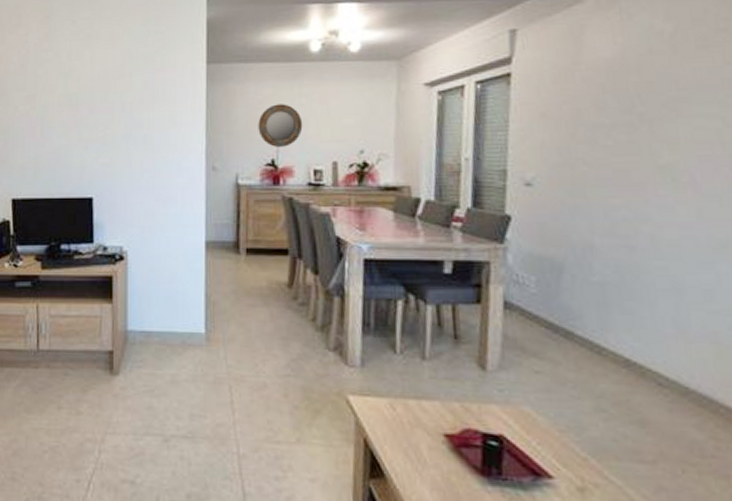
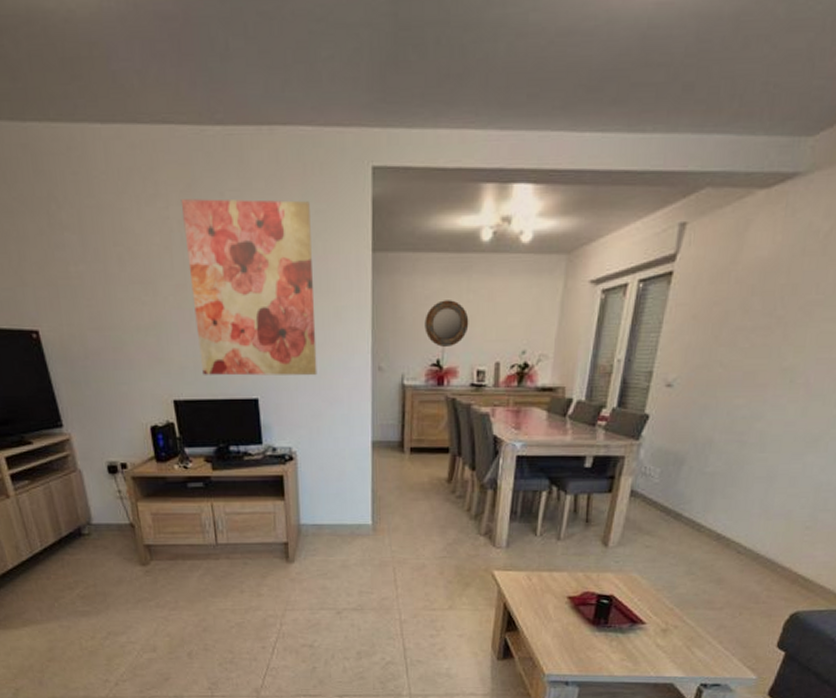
wall art: none [39,24,152,176] -> present [180,199,317,376]

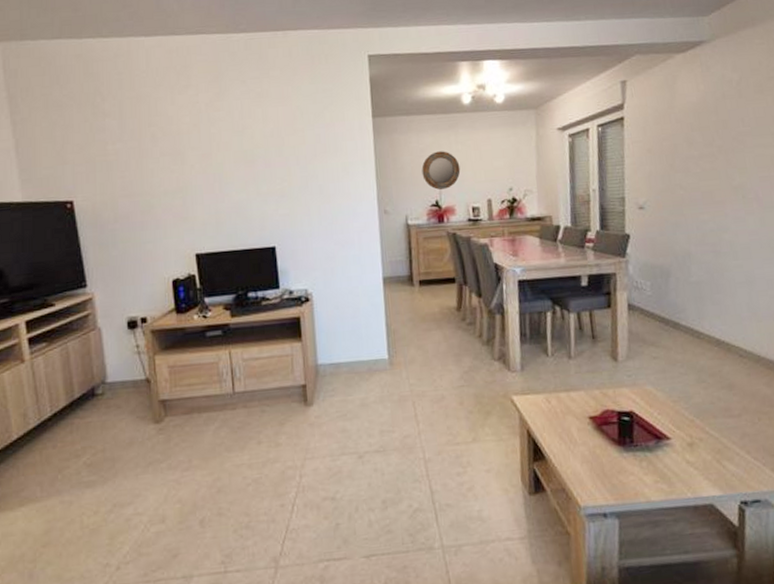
wall art: present [180,199,317,376] -> none [209,83,330,229]

